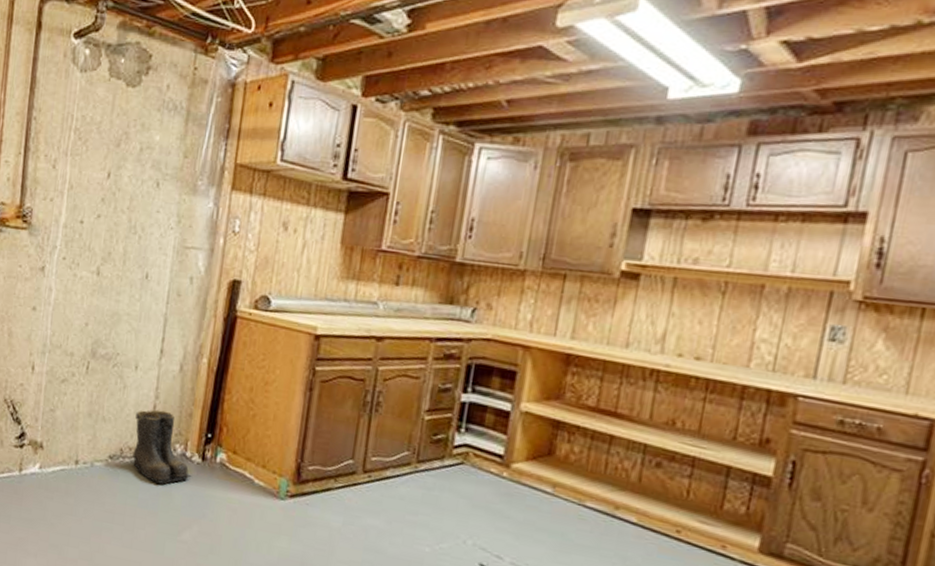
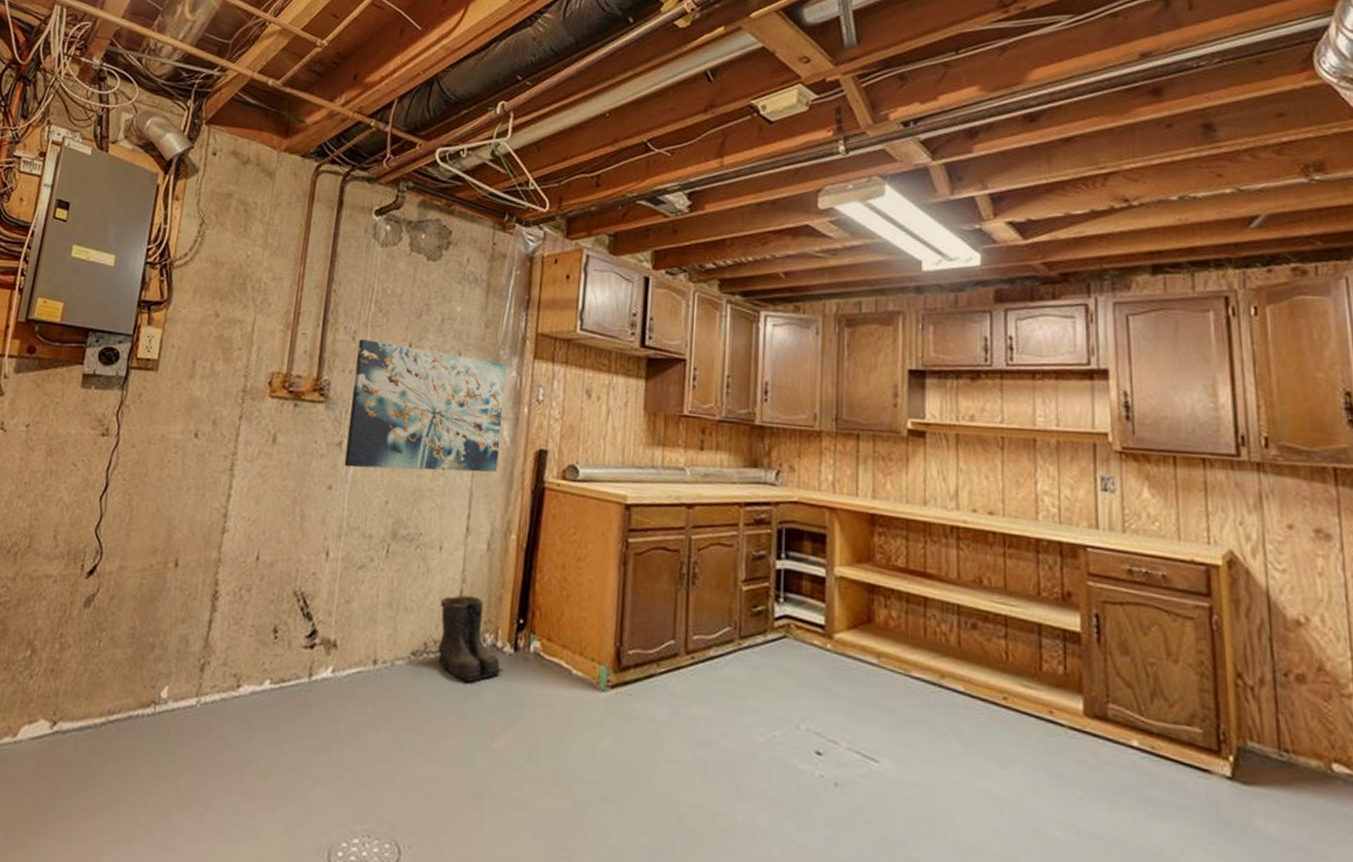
wall art: none [47,168,203,300] -> present [344,339,506,472]

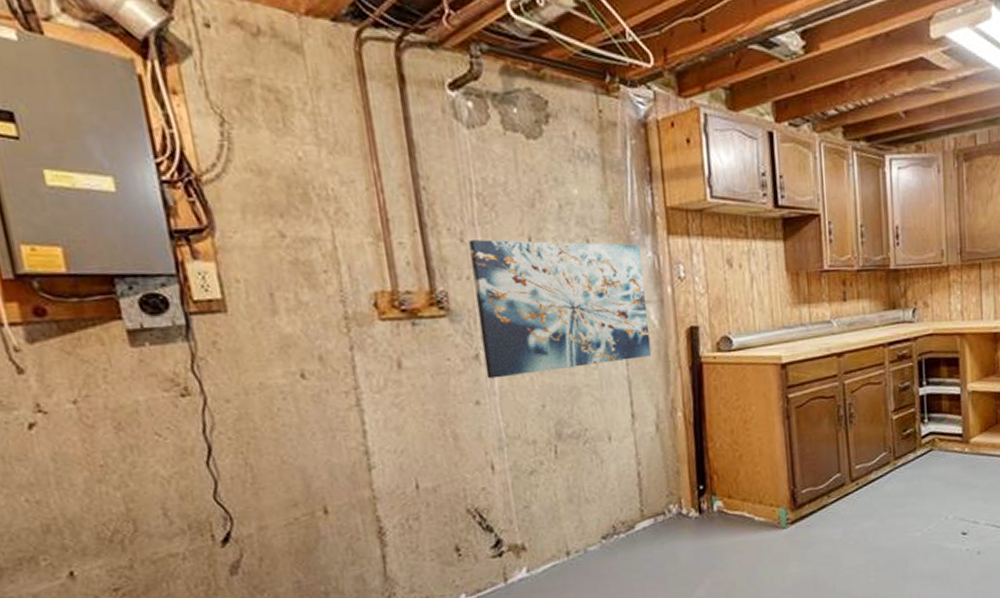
boots: present [438,594,504,682] -> none [620,475,693,550]

